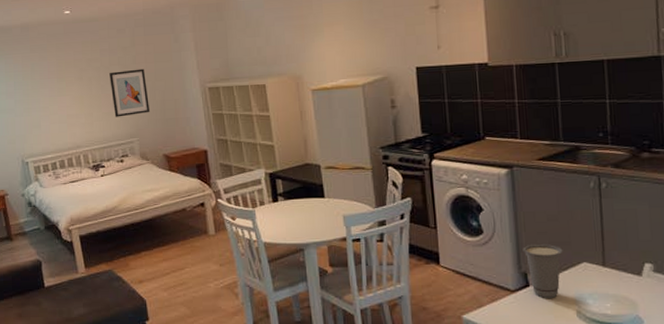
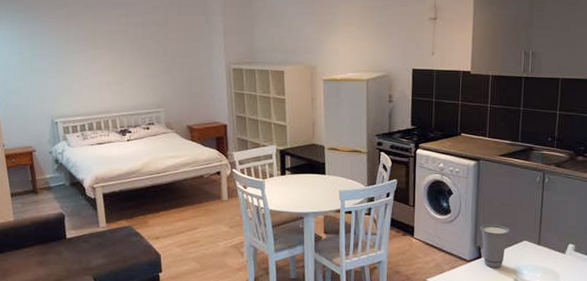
wall art: present [109,68,151,117] -> none [142,45,178,88]

